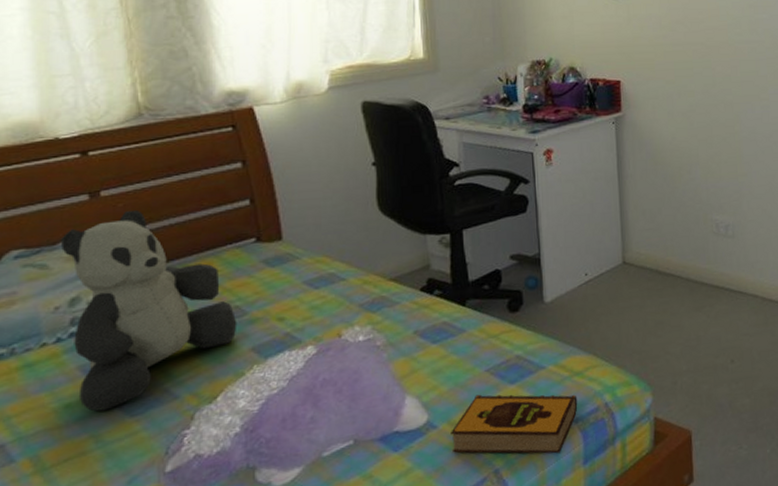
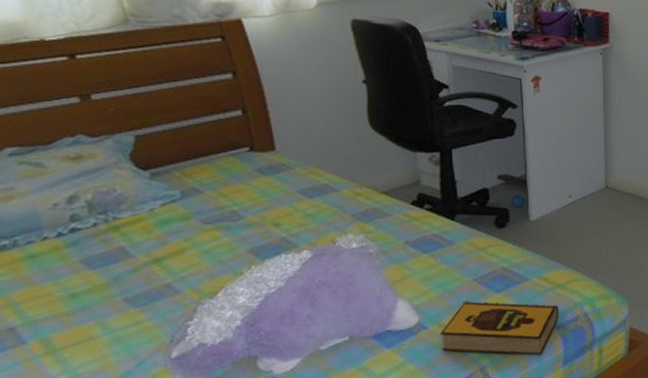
teddy bear: present [60,209,237,412] -> none [54,114,234,302]

